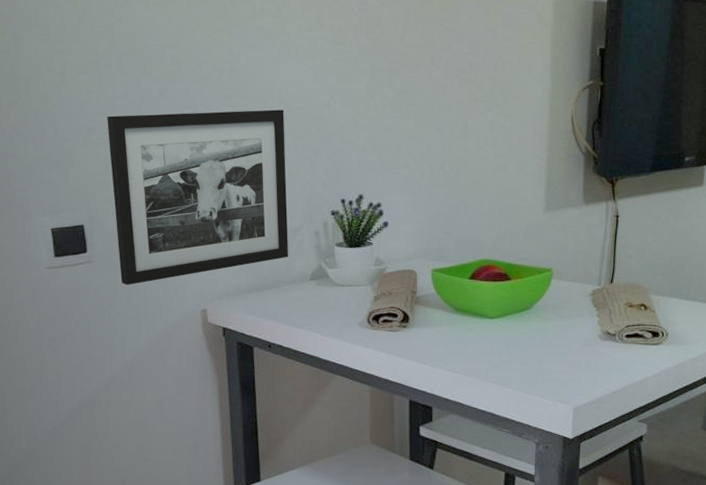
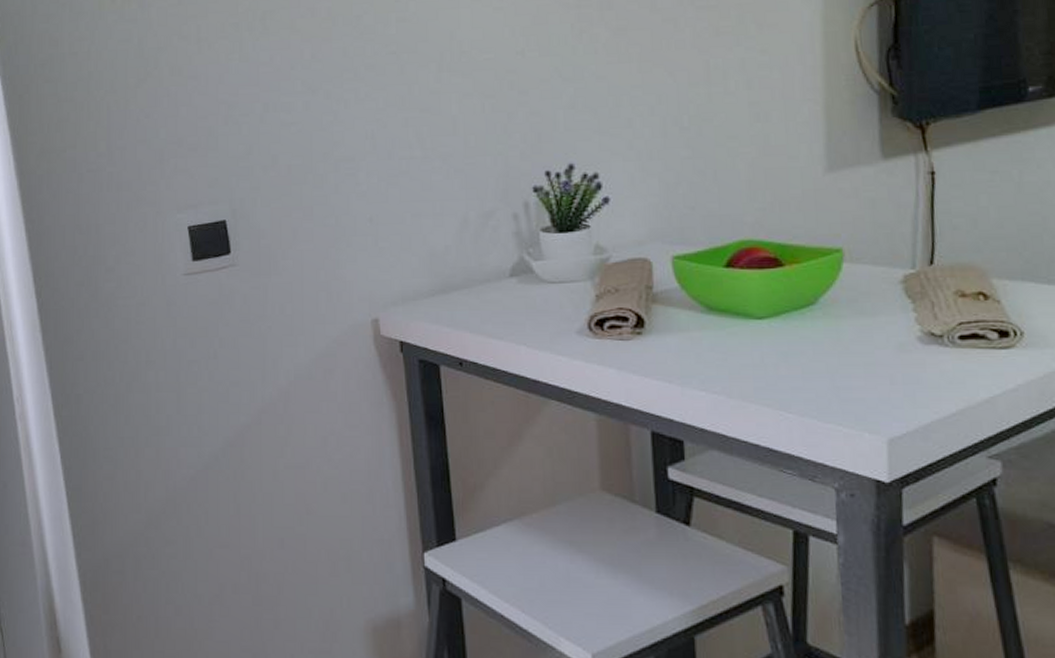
picture frame: present [107,109,289,286] -> none [250,64,481,293]

